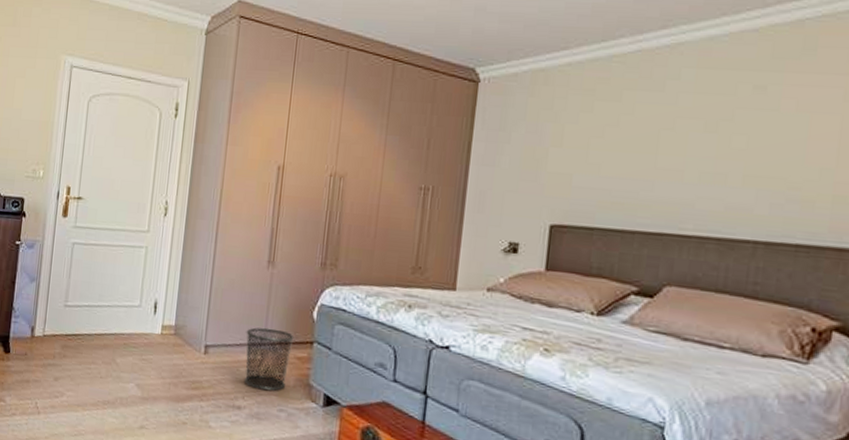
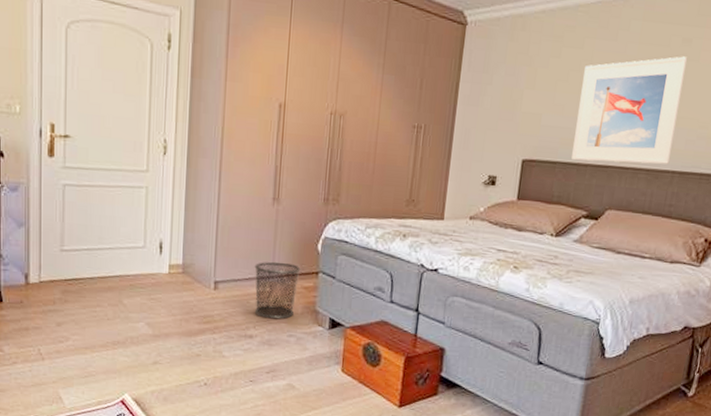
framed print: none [613,105,763,233] -> present [572,56,688,165]

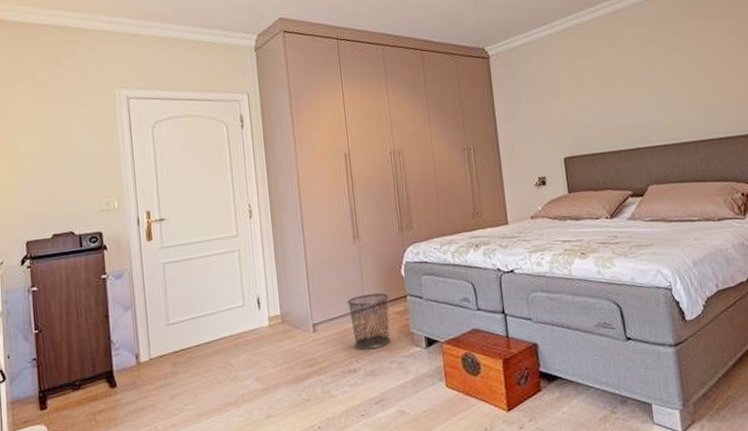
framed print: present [572,56,688,165] -> none [596,46,691,149]

